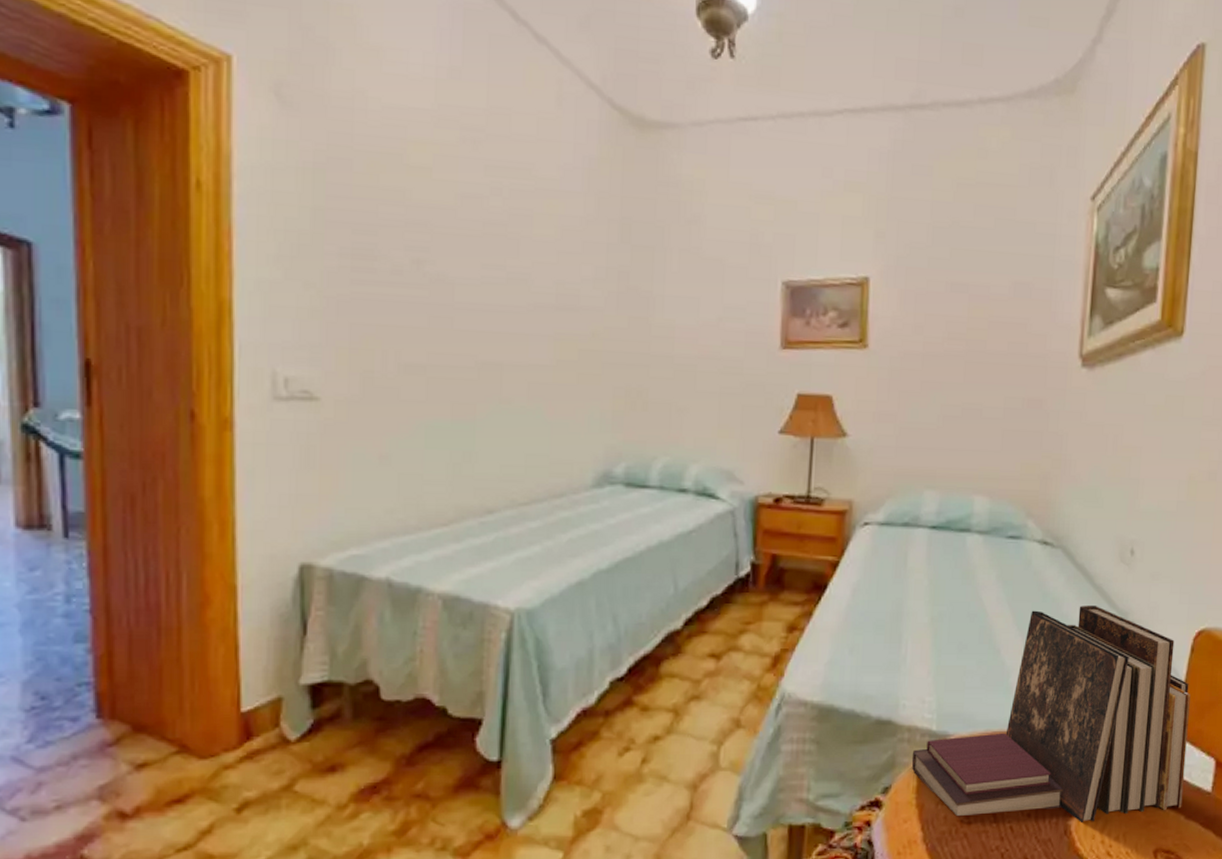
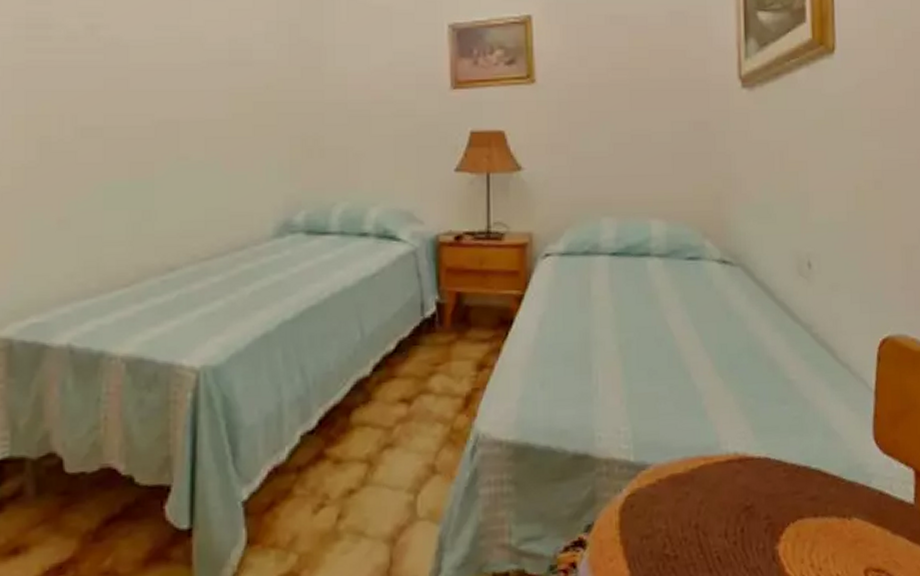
book: present [911,604,1191,822] -> none [612,320,887,551]

